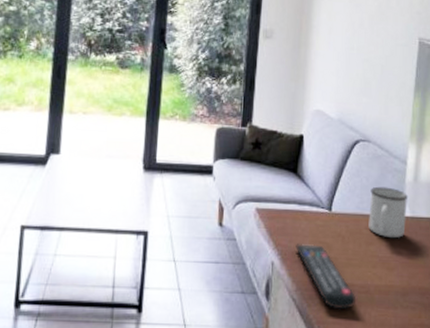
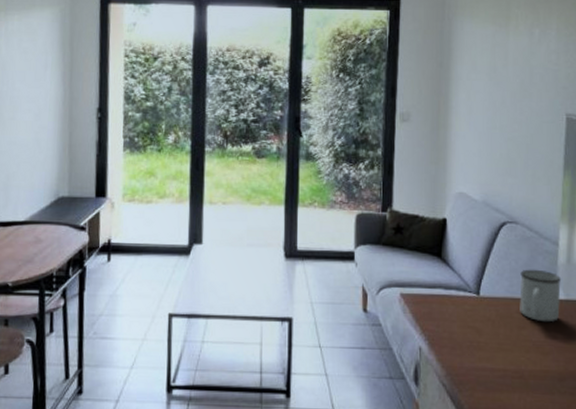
remote control: present [296,244,357,310] -> none [443,329,510,396]

